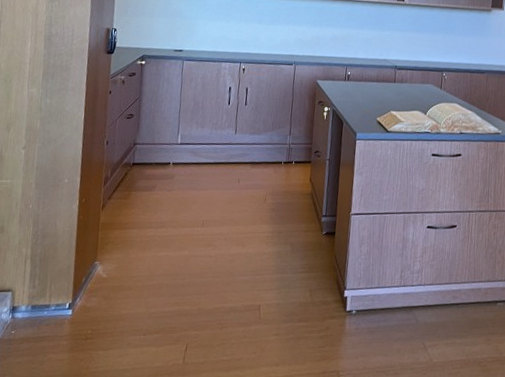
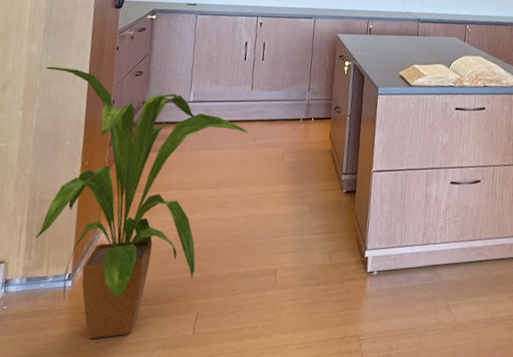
house plant: none [38,108,233,365] -> present [35,66,248,339]

